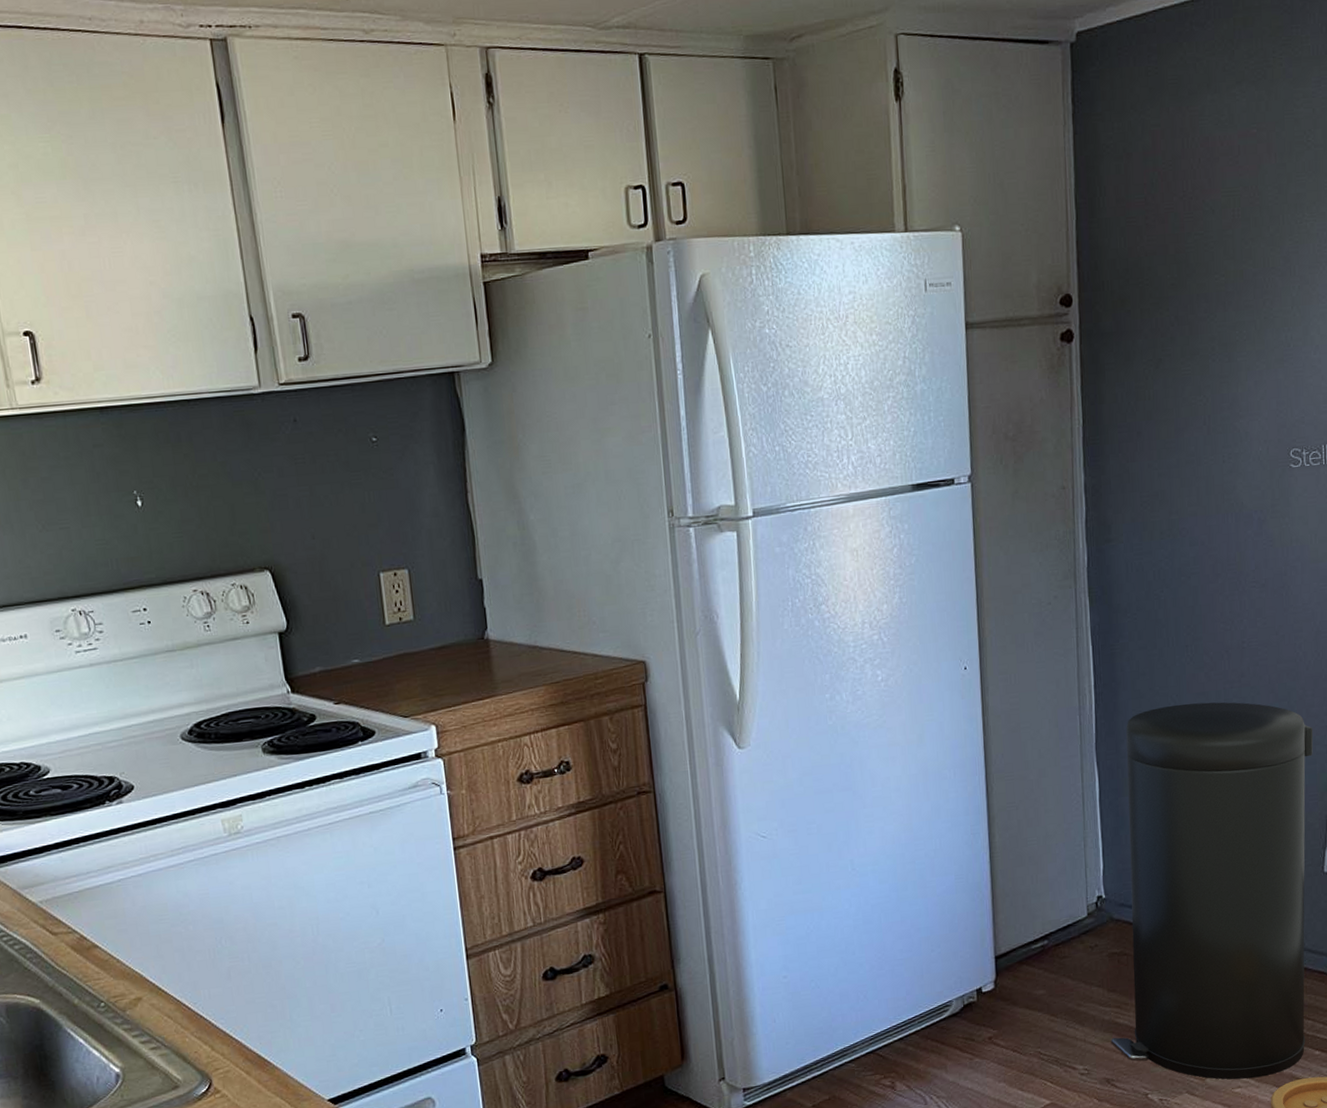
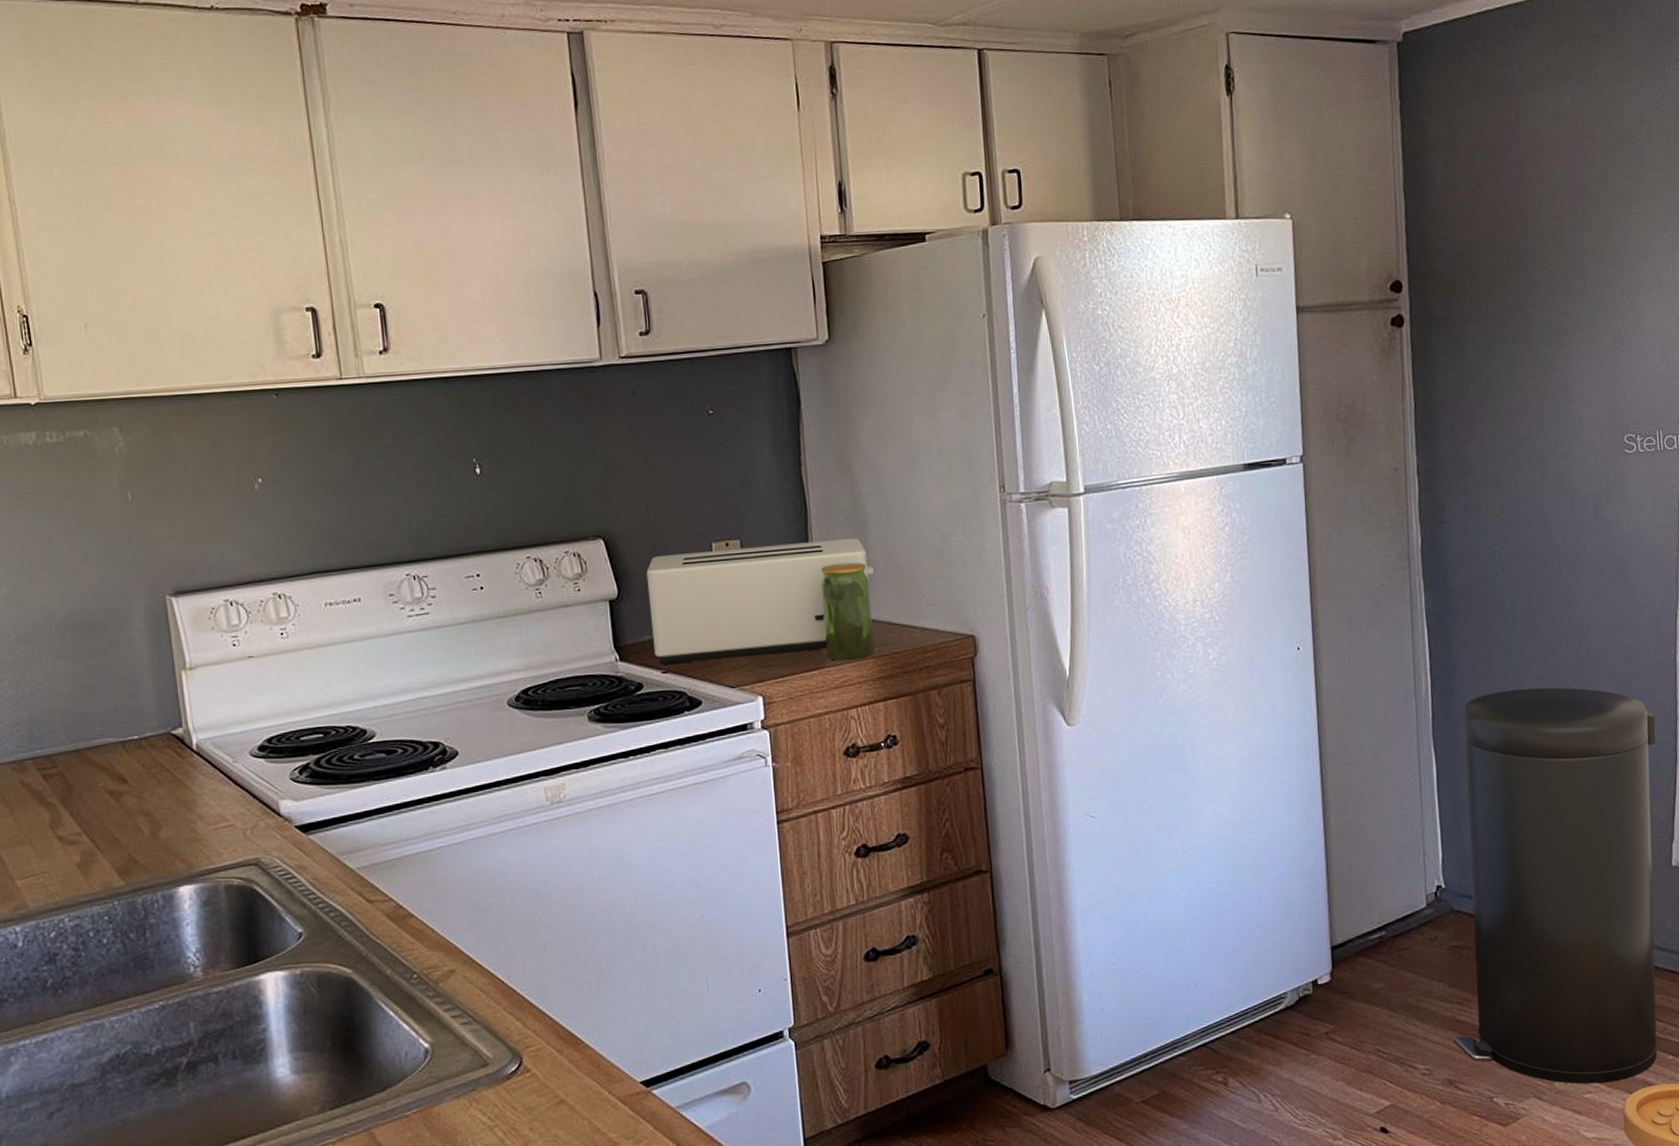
toaster: none [315,566,544,696] -> present [646,538,875,665]
jar: none [490,590,546,689] -> present [820,562,875,662]

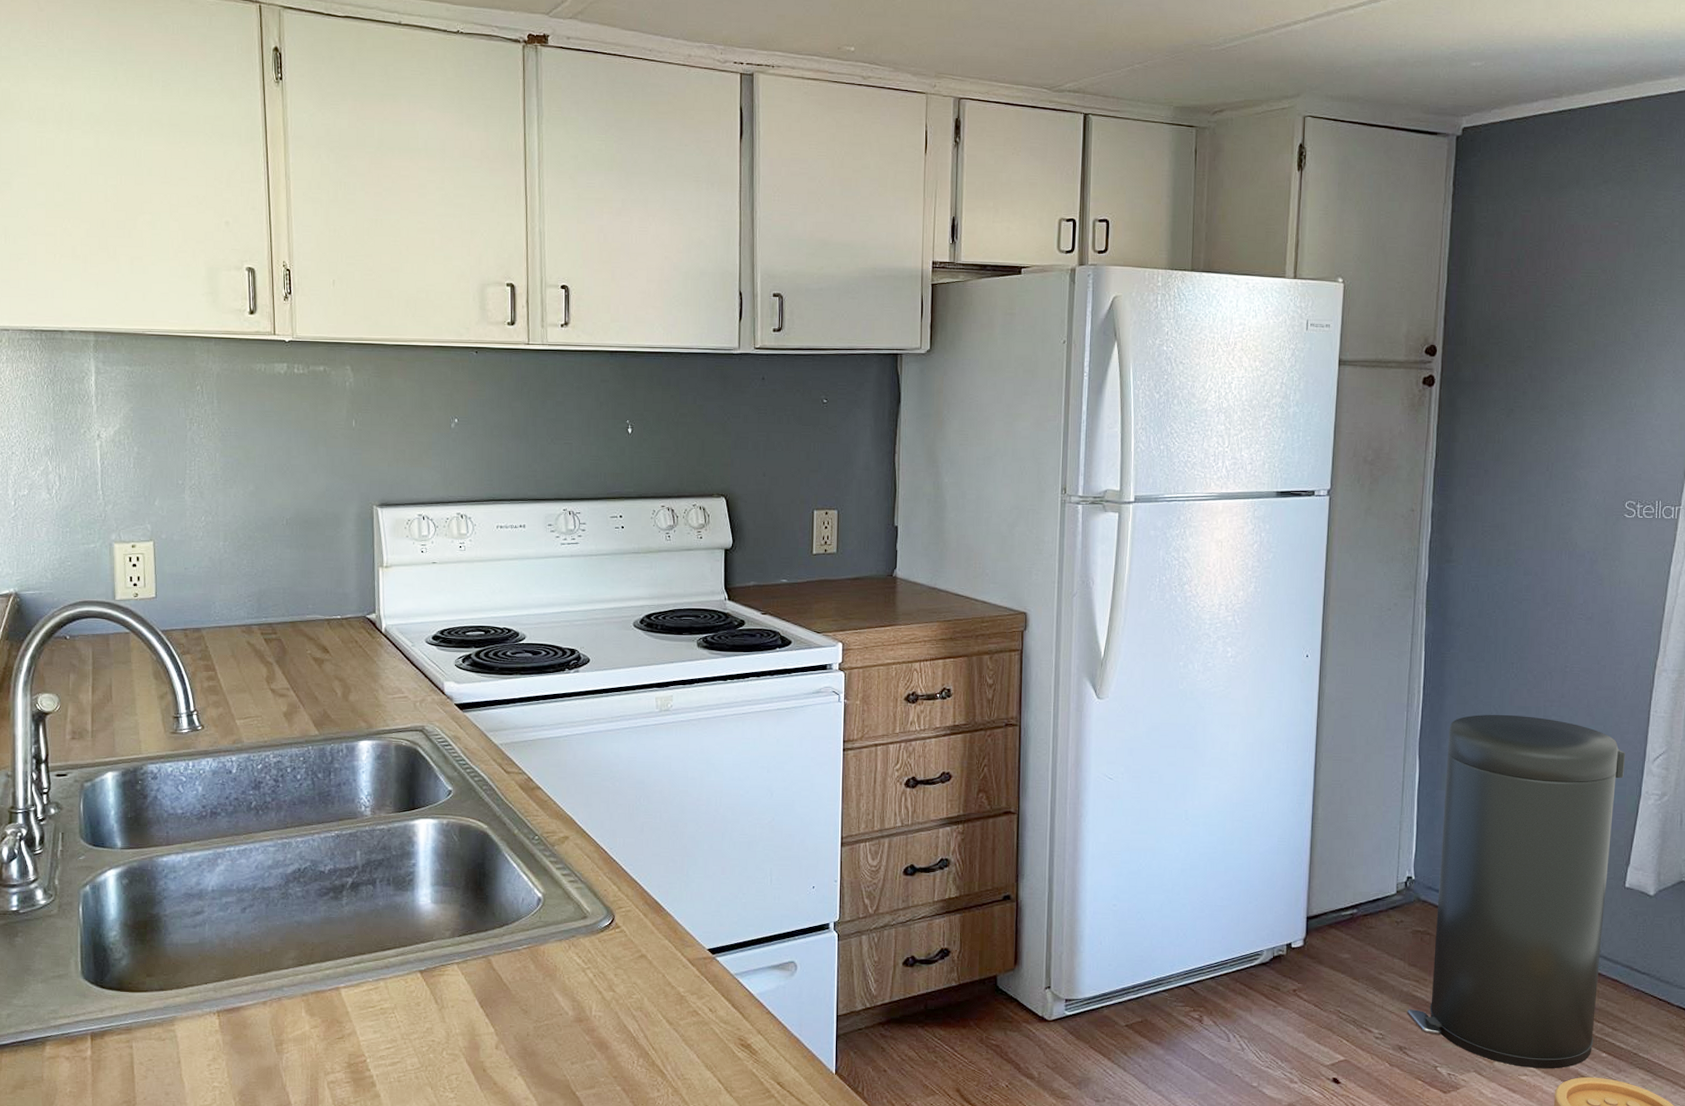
toaster: present [646,538,875,665] -> none [757,516,947,609]
jar: present [820,562,875,662] -> none [900,539,942,622]

